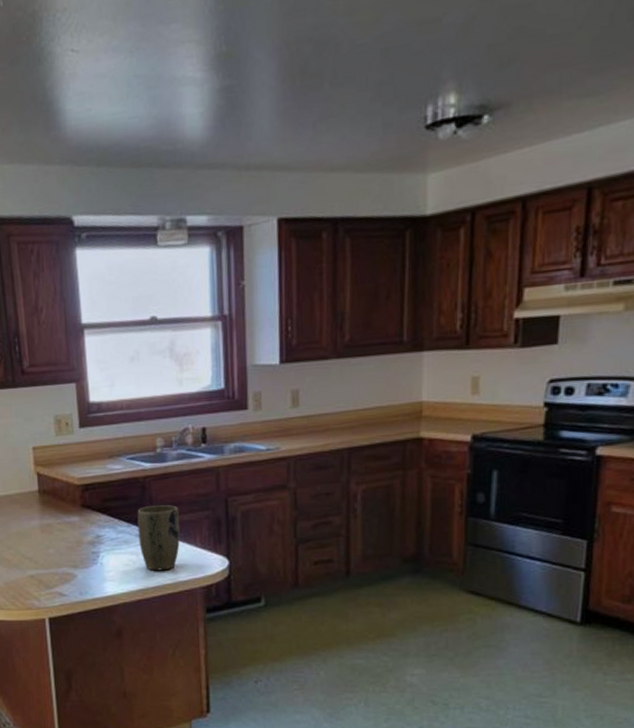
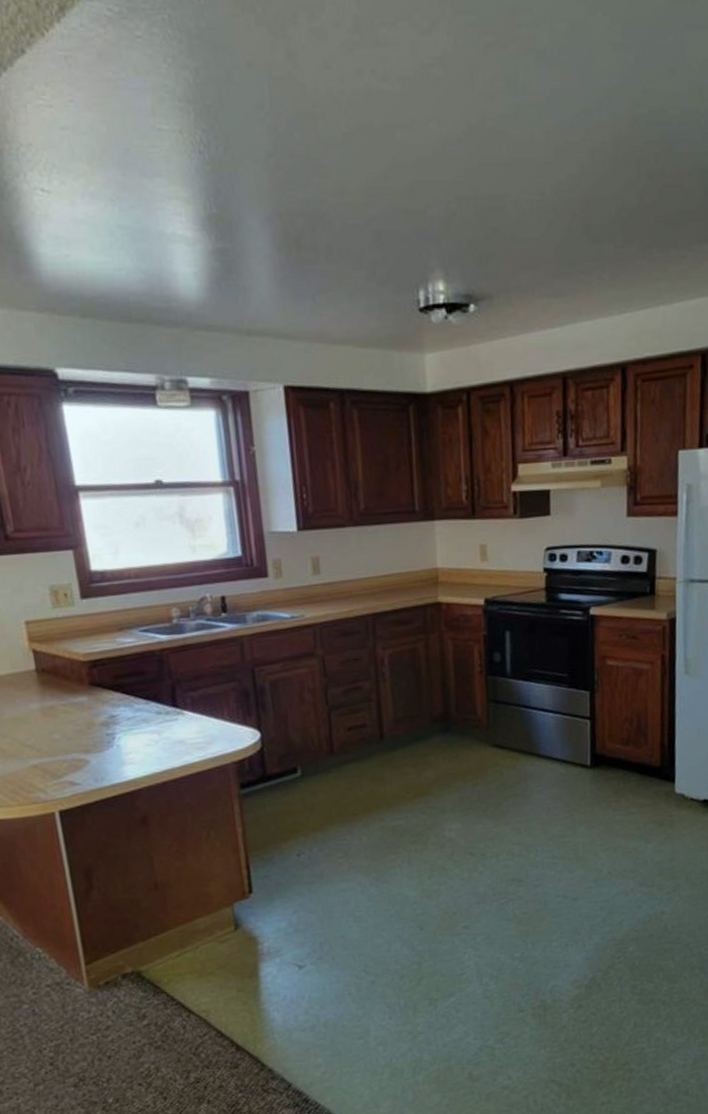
plant pot: present [137,505,181,571] -> none [155,678,206,750]

